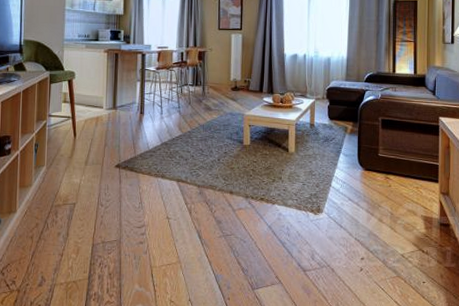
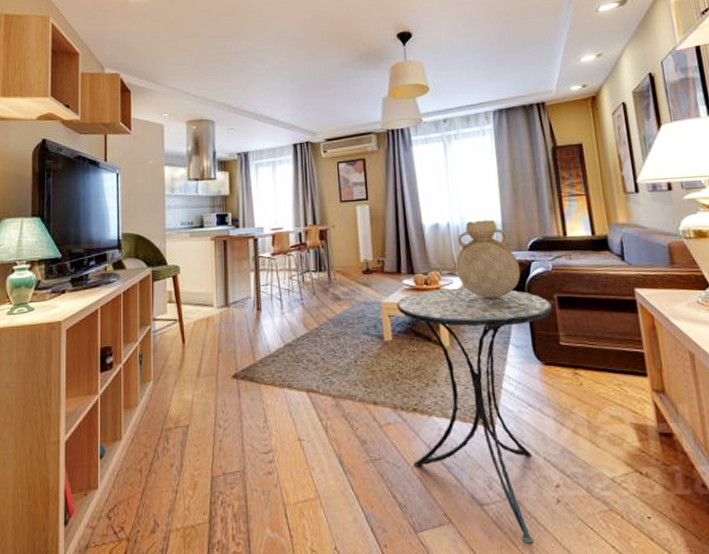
side table: none [256,107,377,300] -> present [397,287,553,545]
vase: none [307,54,357,117] -> present [456,219,521,299]

